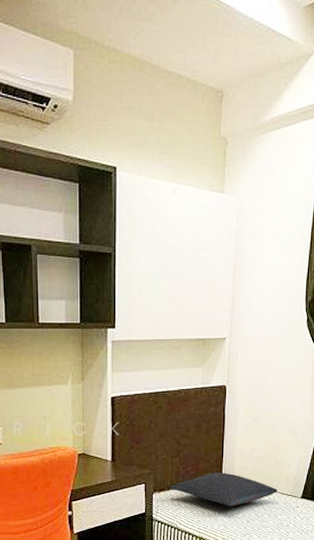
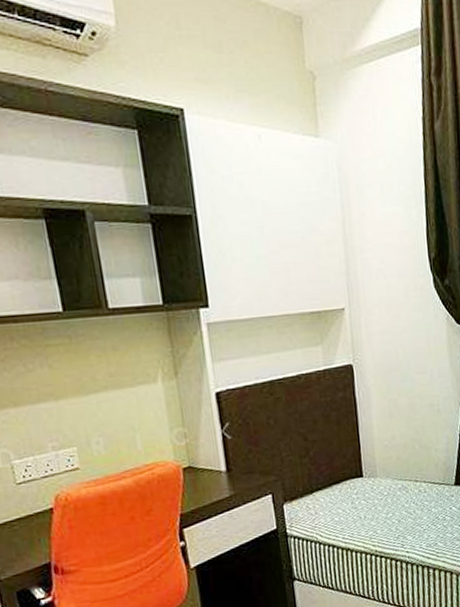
pillow: present [170,472,278,507] -> none [302,467,428,507]

